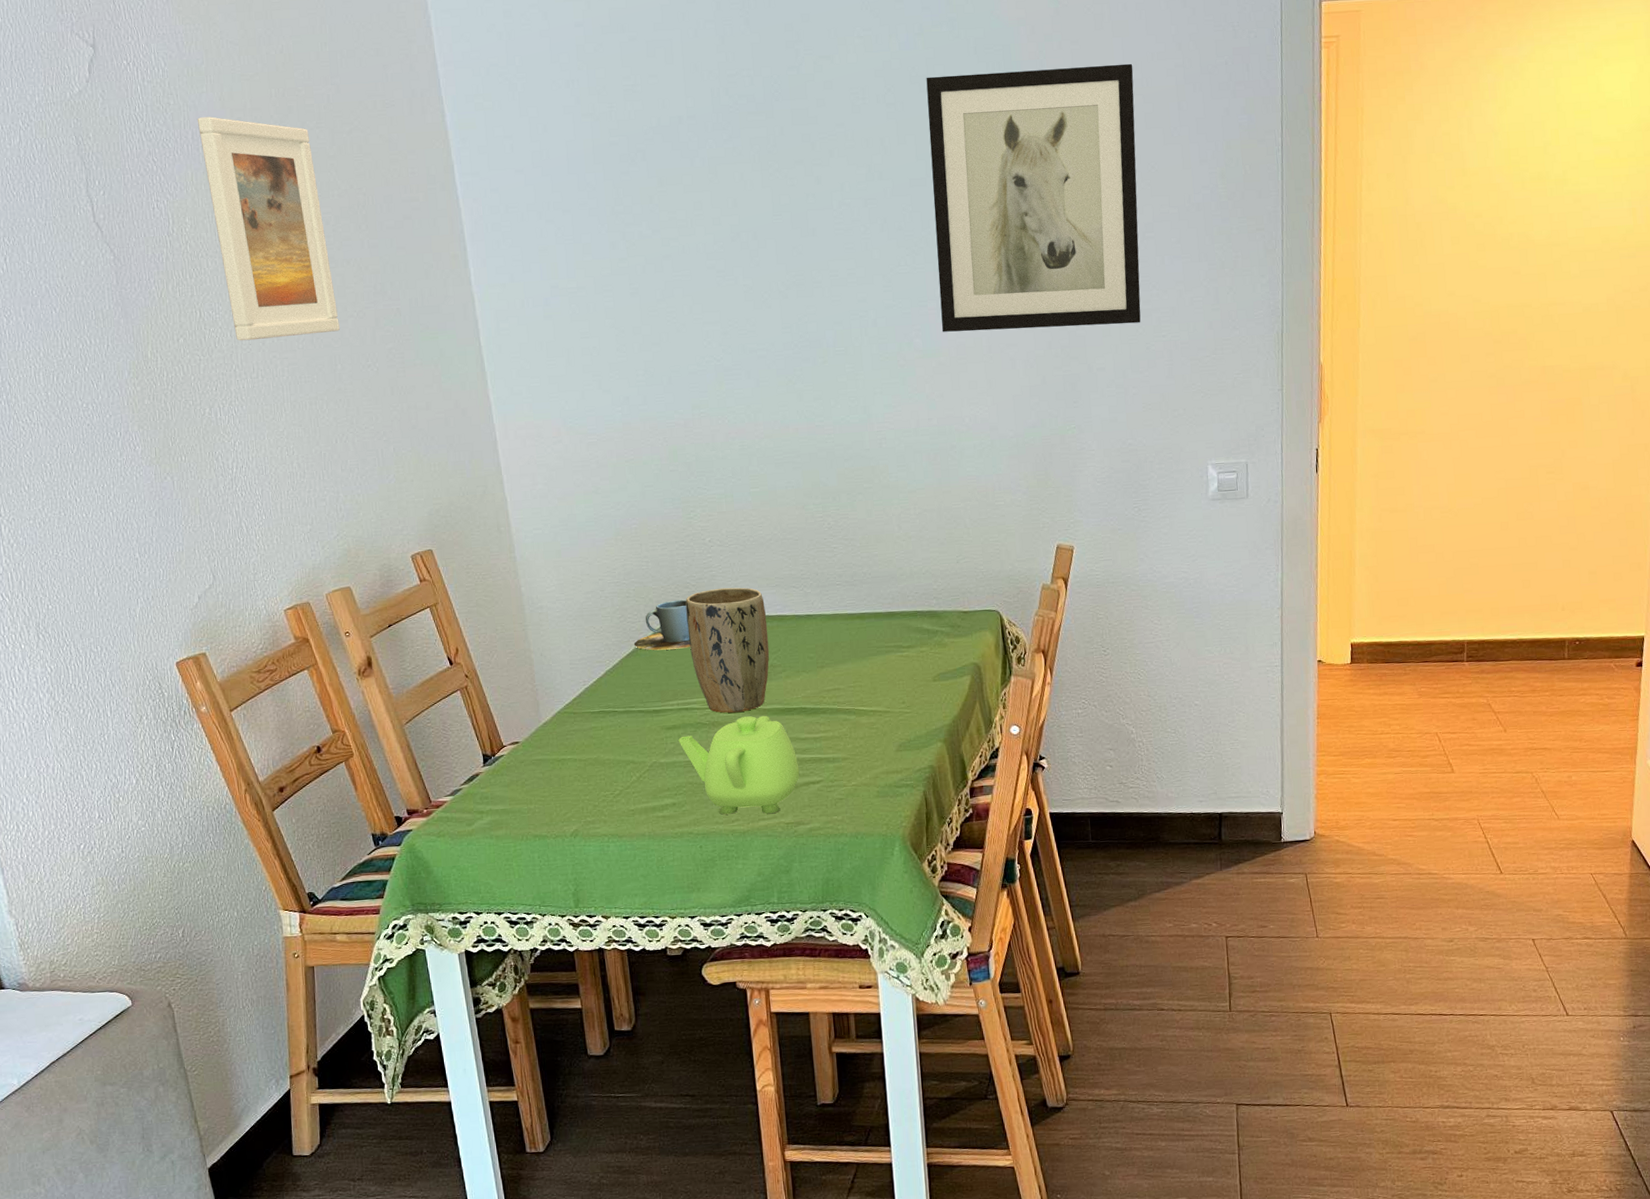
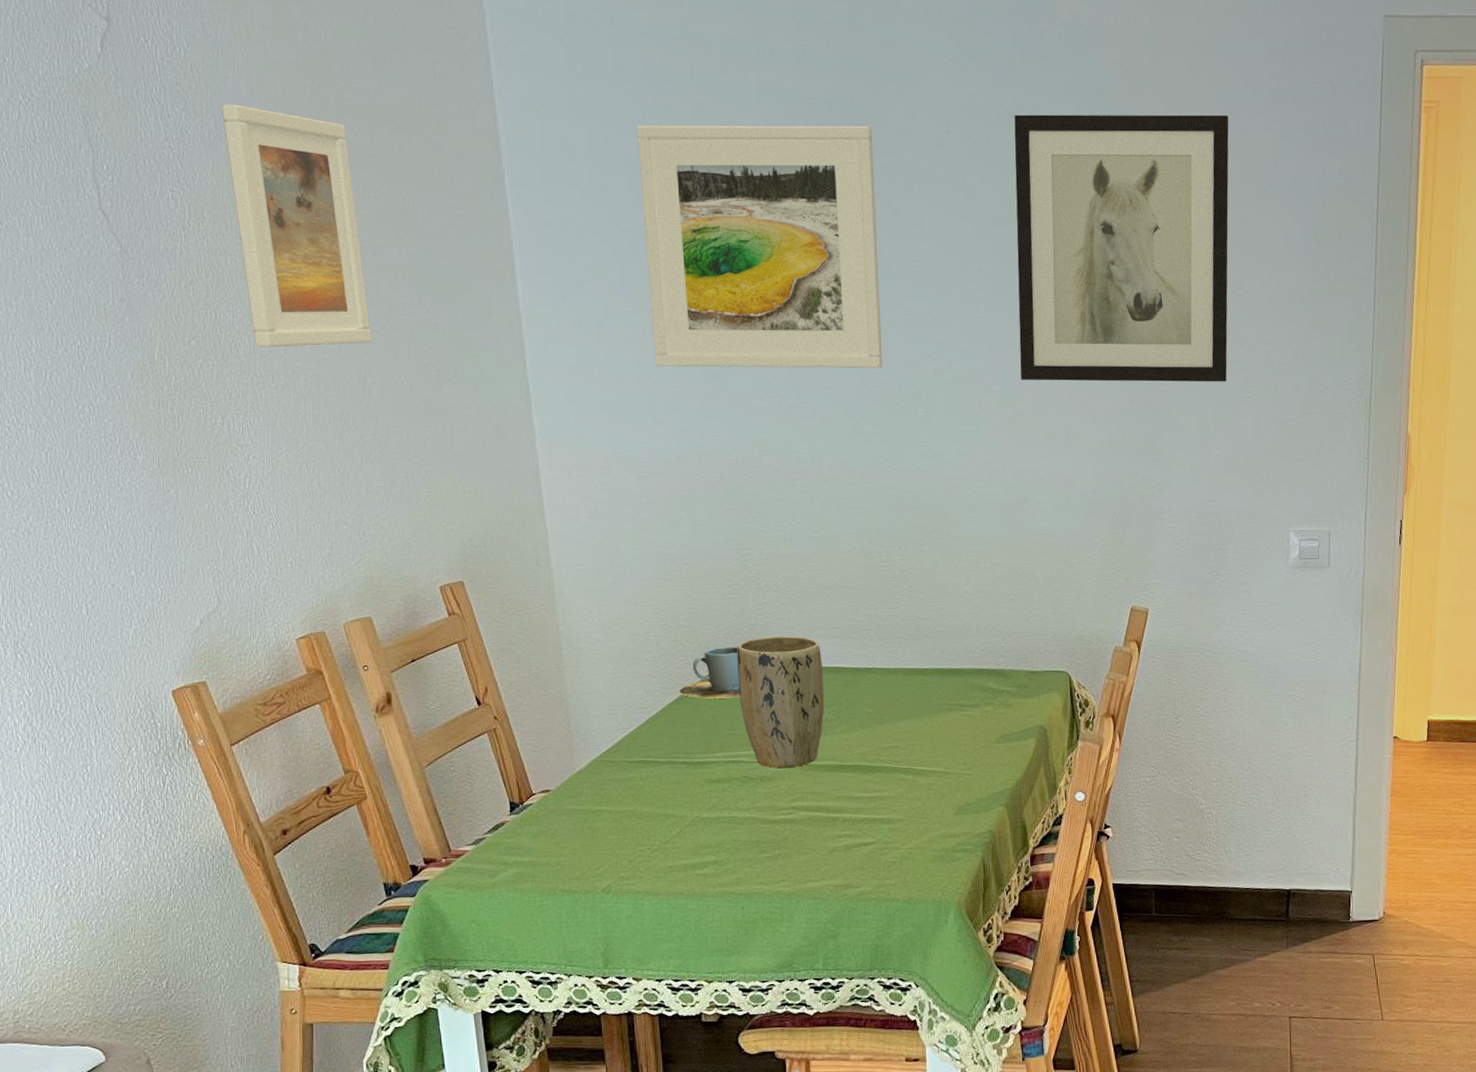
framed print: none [572,97,811,339] -> present [636,125,883,369]
teapot: present [678,715,800,815] -> none [723,771,852,876]

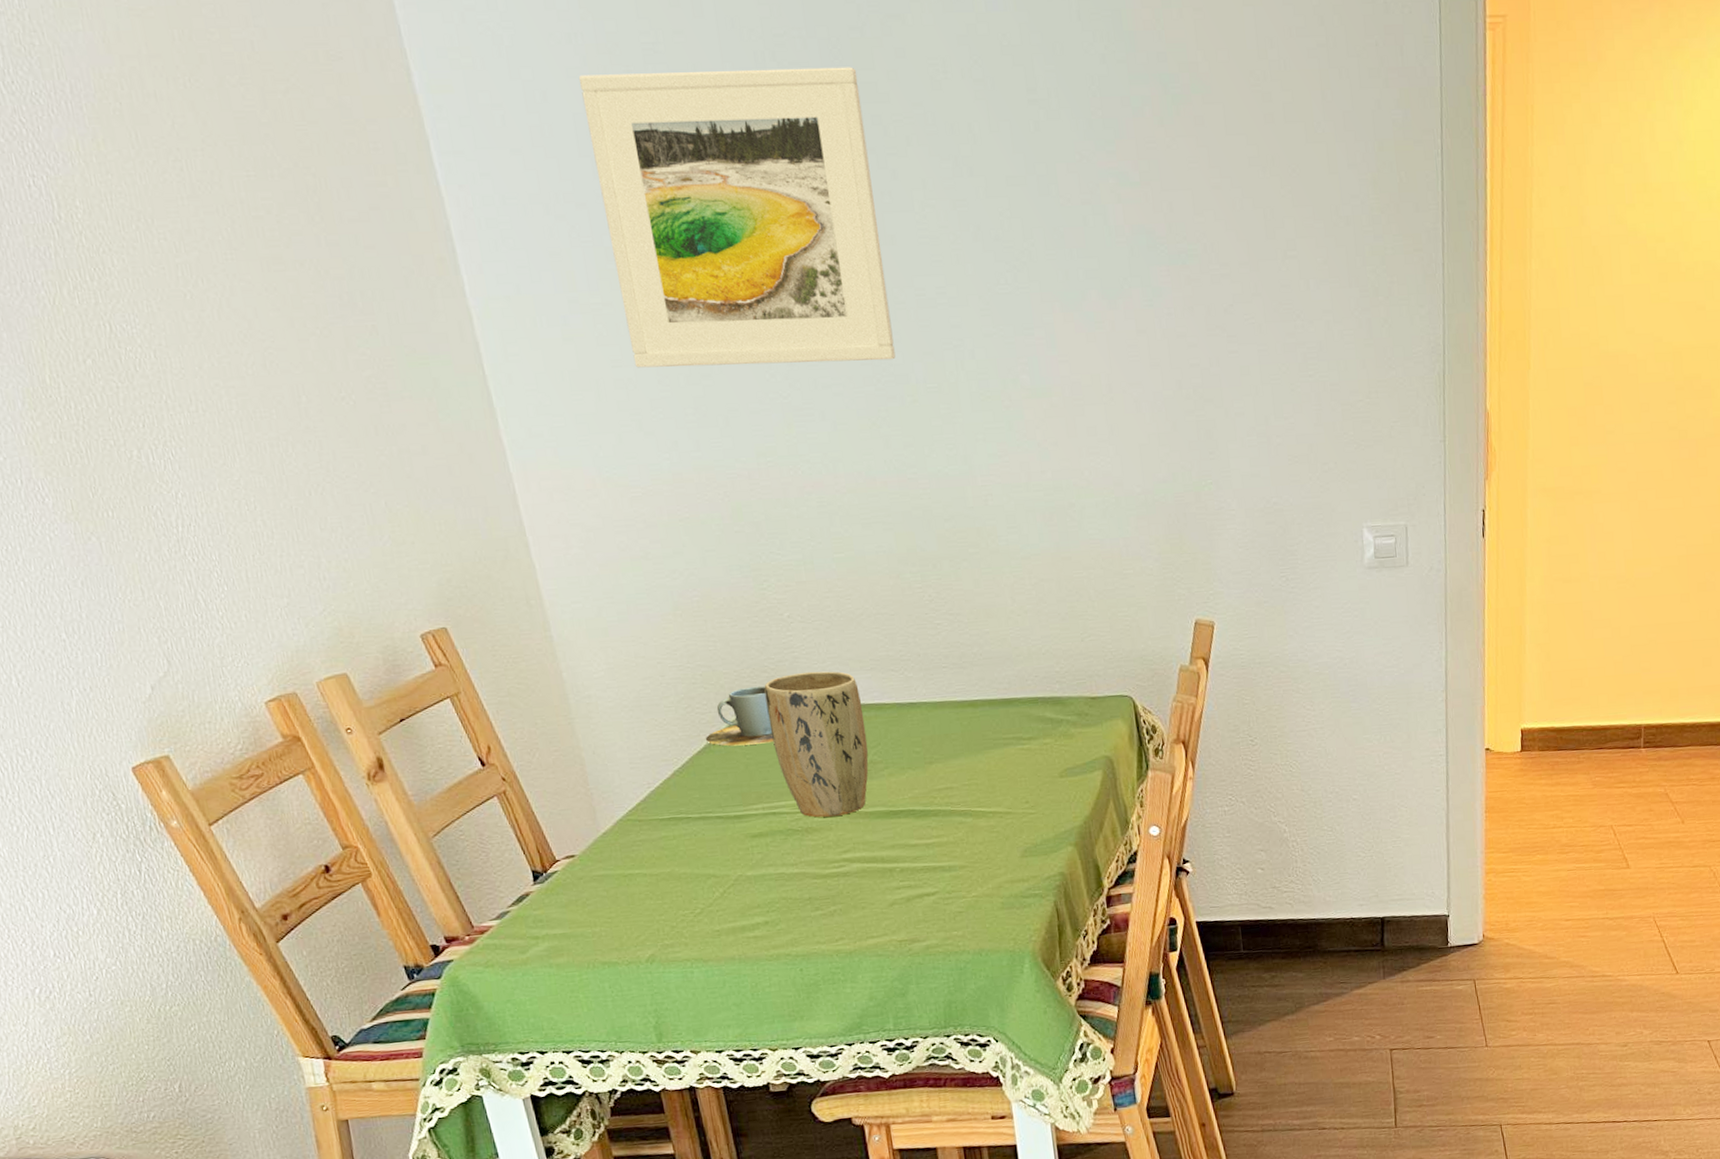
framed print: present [221,104,371,348] -> none [74,64,300,364]
wall art: present [1014,114,1229,382] -> none [1020,40,1284,367]

